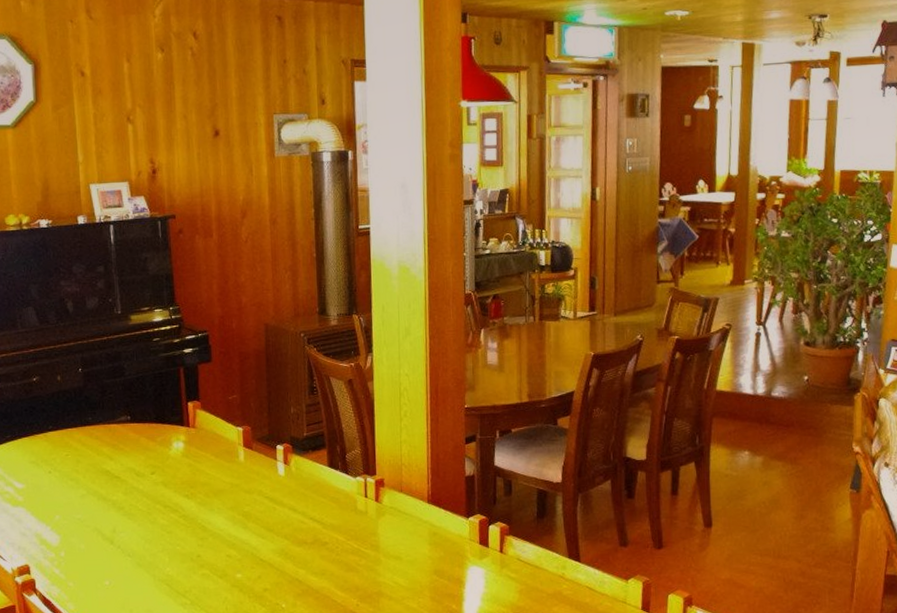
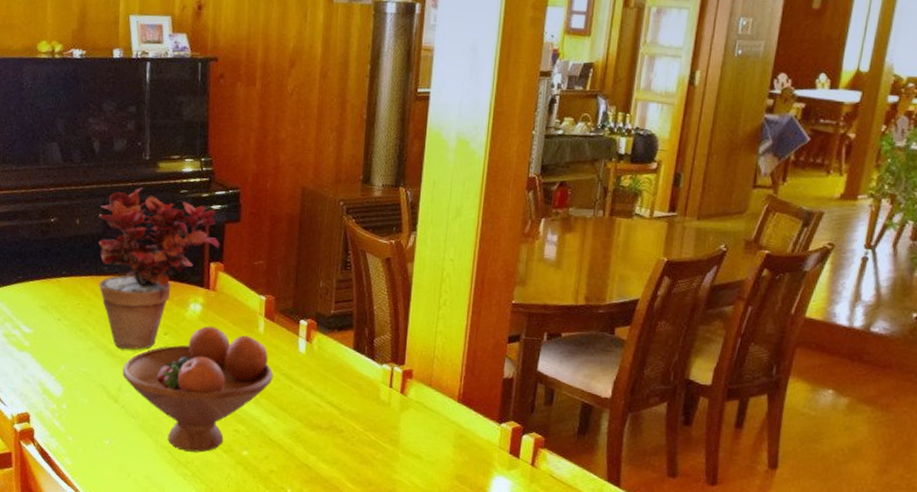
potted plant: none [78,340,195,492] -> present [99,187,220,350]
fruit bowl: none [115,461,257,582] -> present [122,326,273,453]

